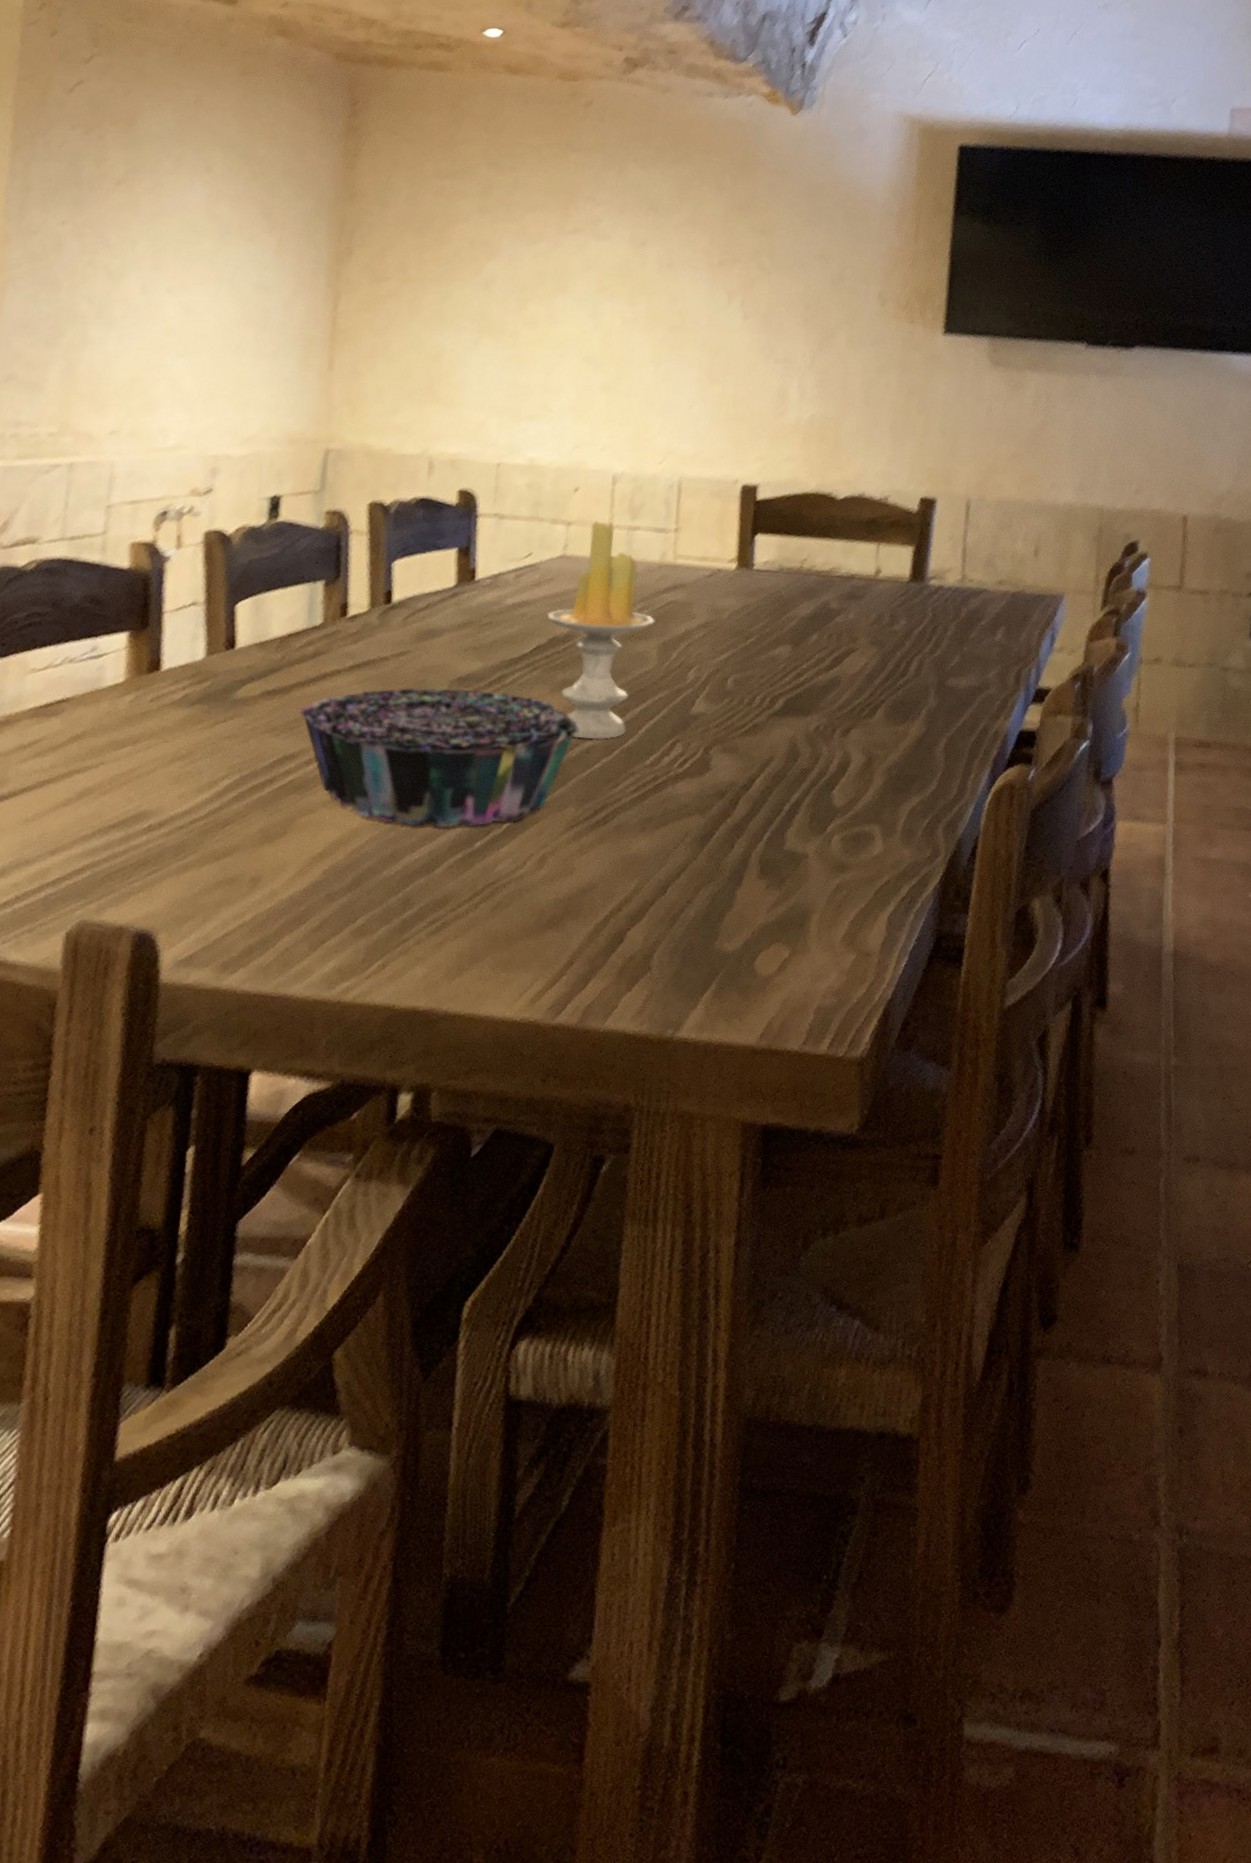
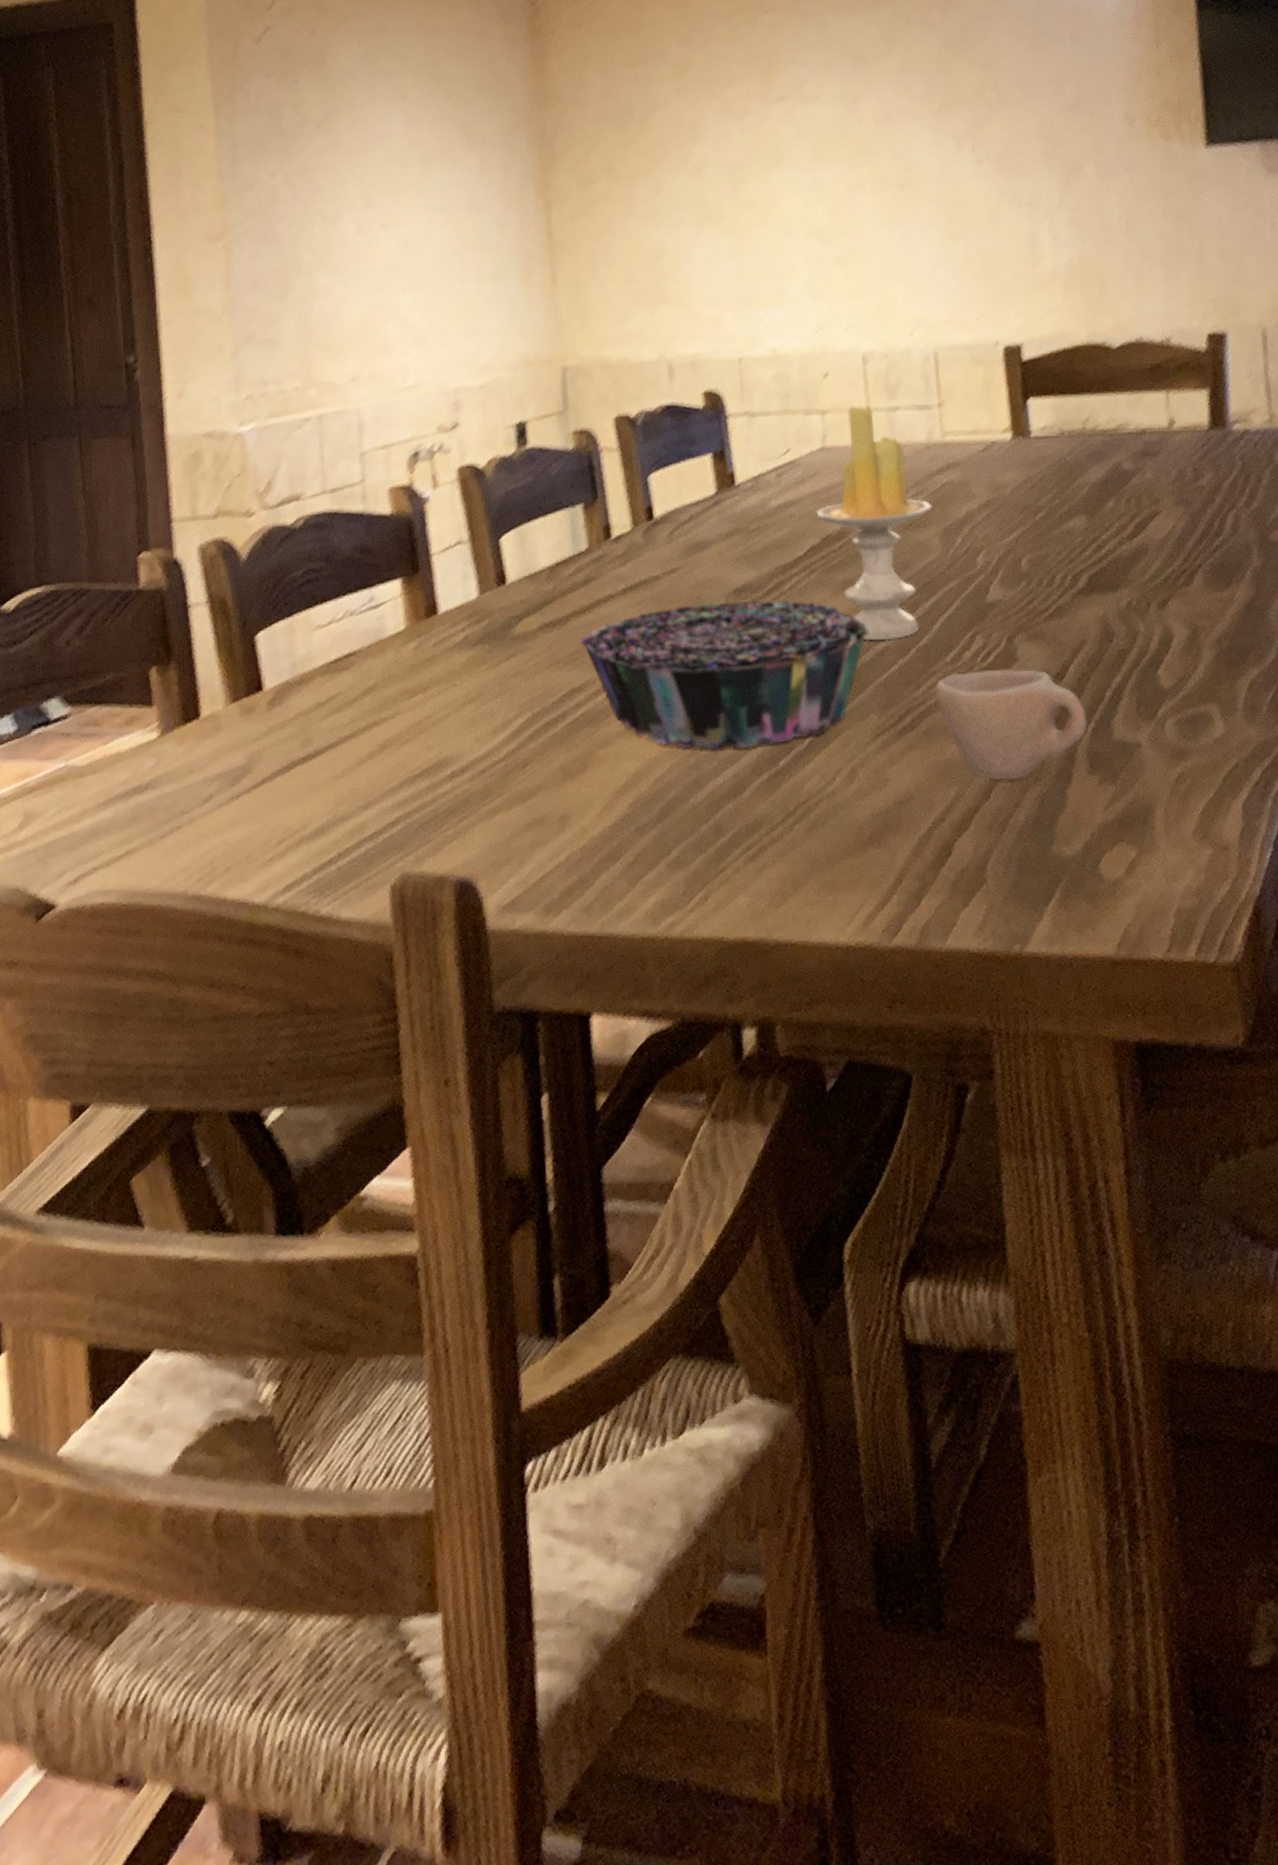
cup: none [631,775,765,878] -> present [935,669,1088,779]

